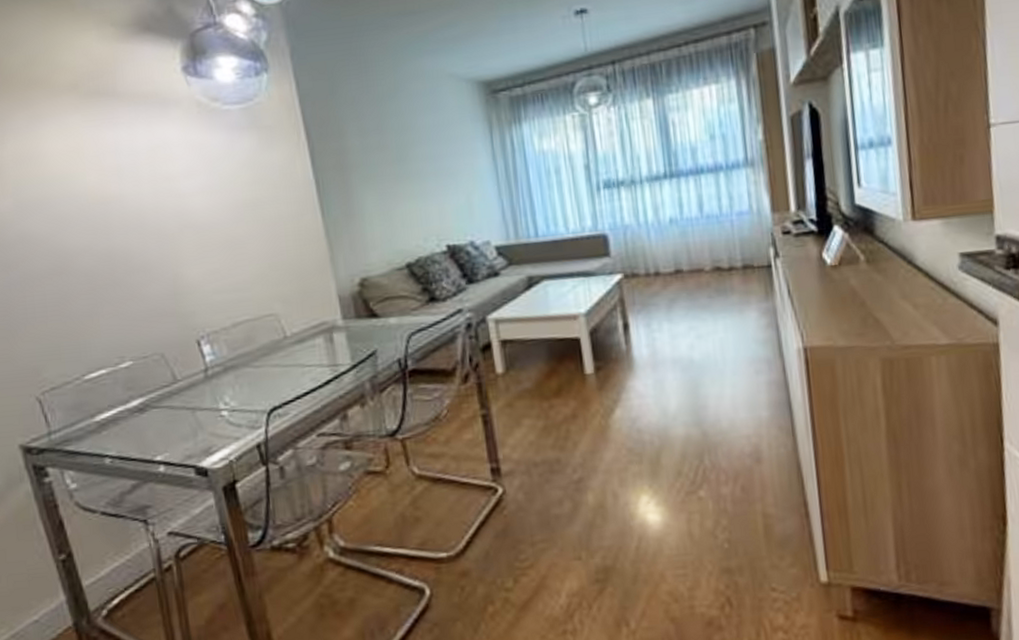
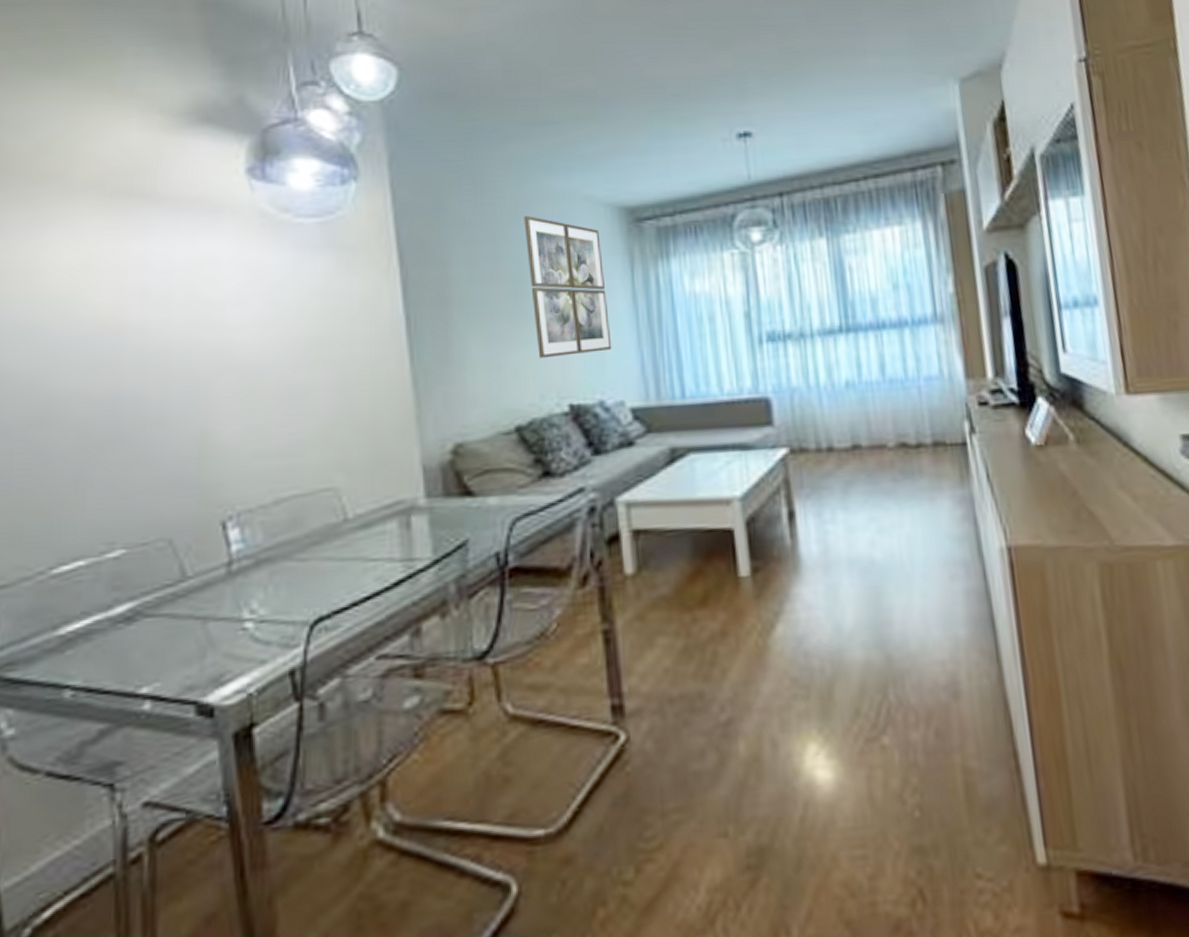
wall art: none [401,93,478,210] -> present [524,216,612,359]

